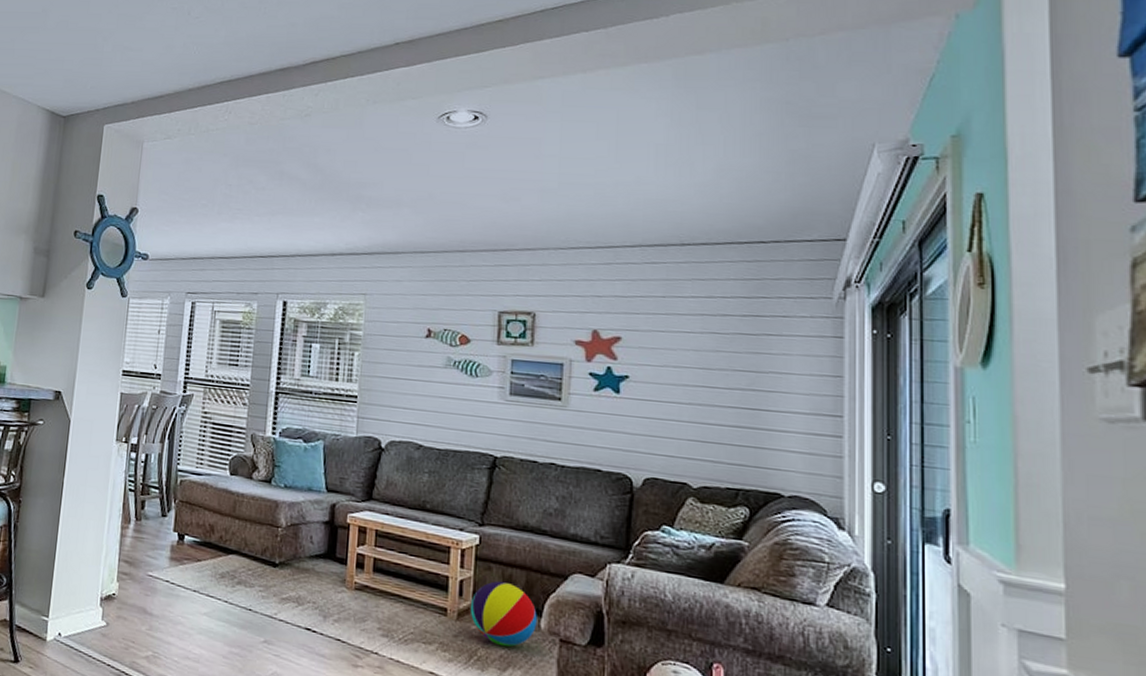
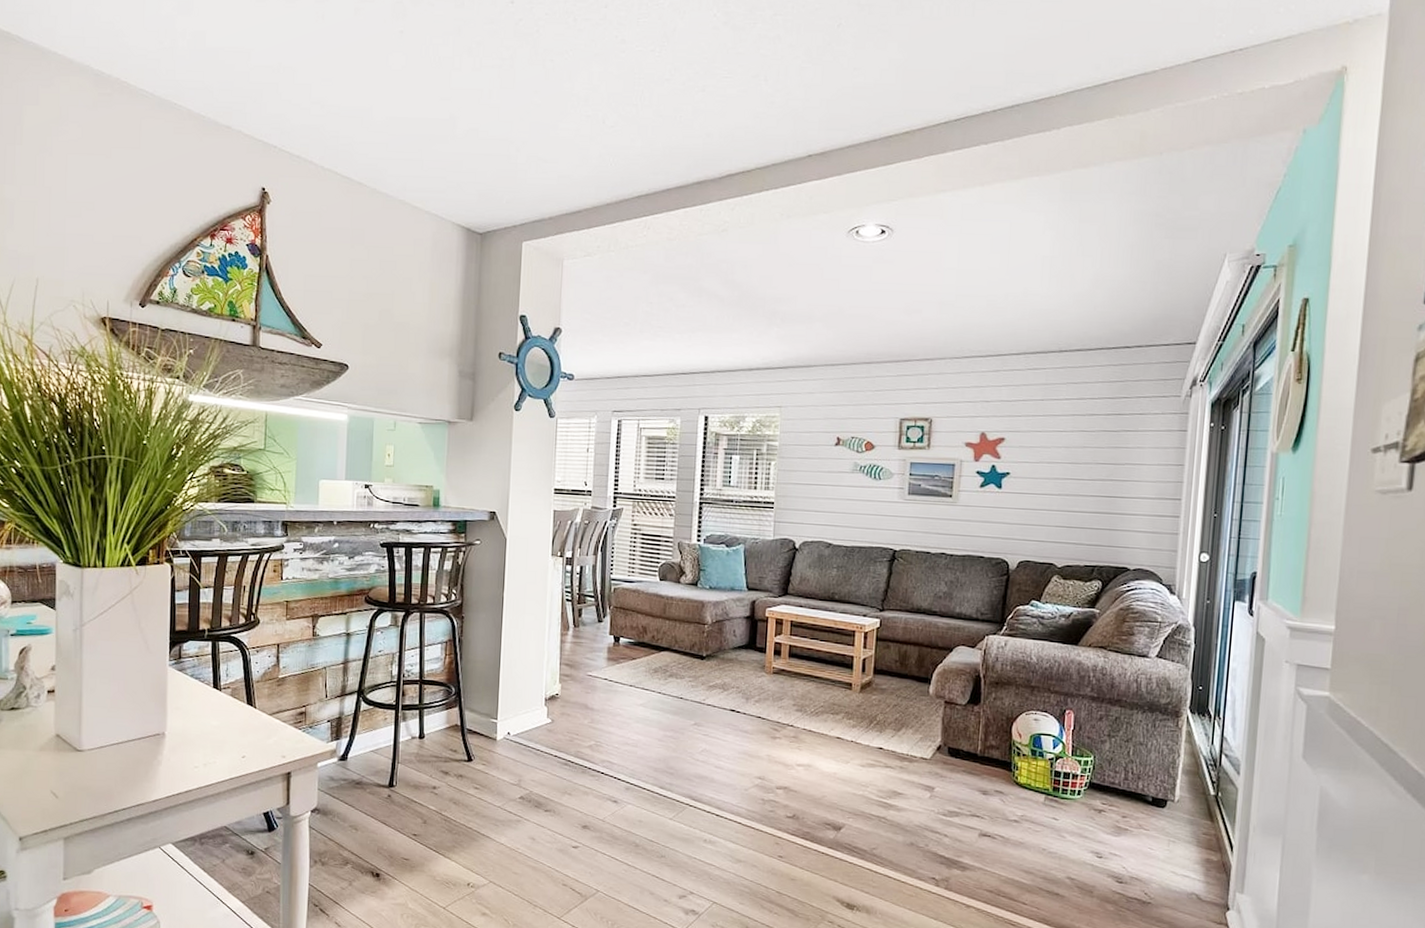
beach ball: present [470,581,537,647] -> none [871,657,927,711]

